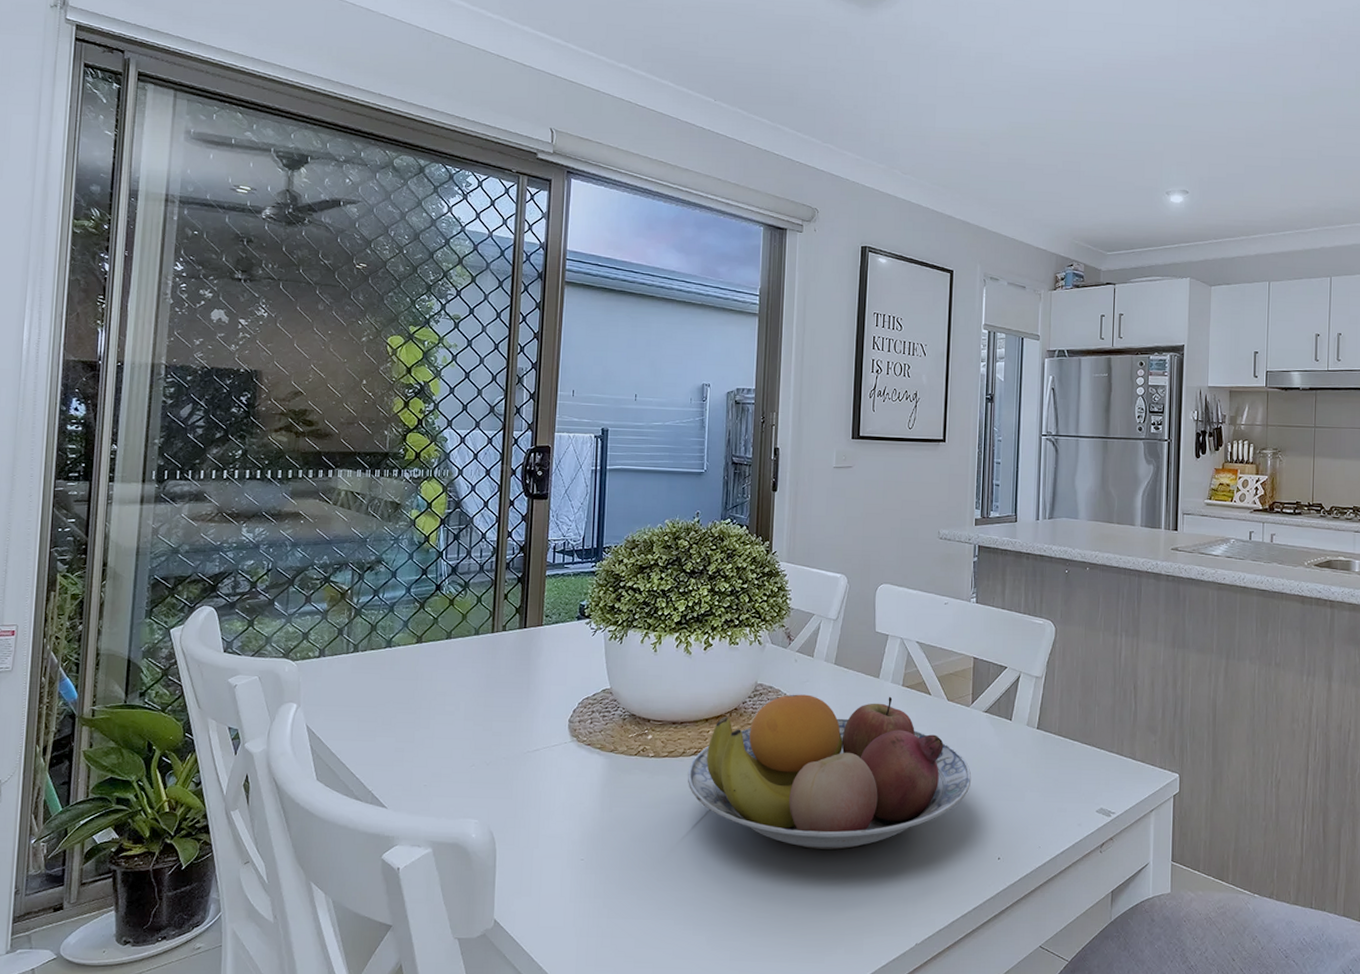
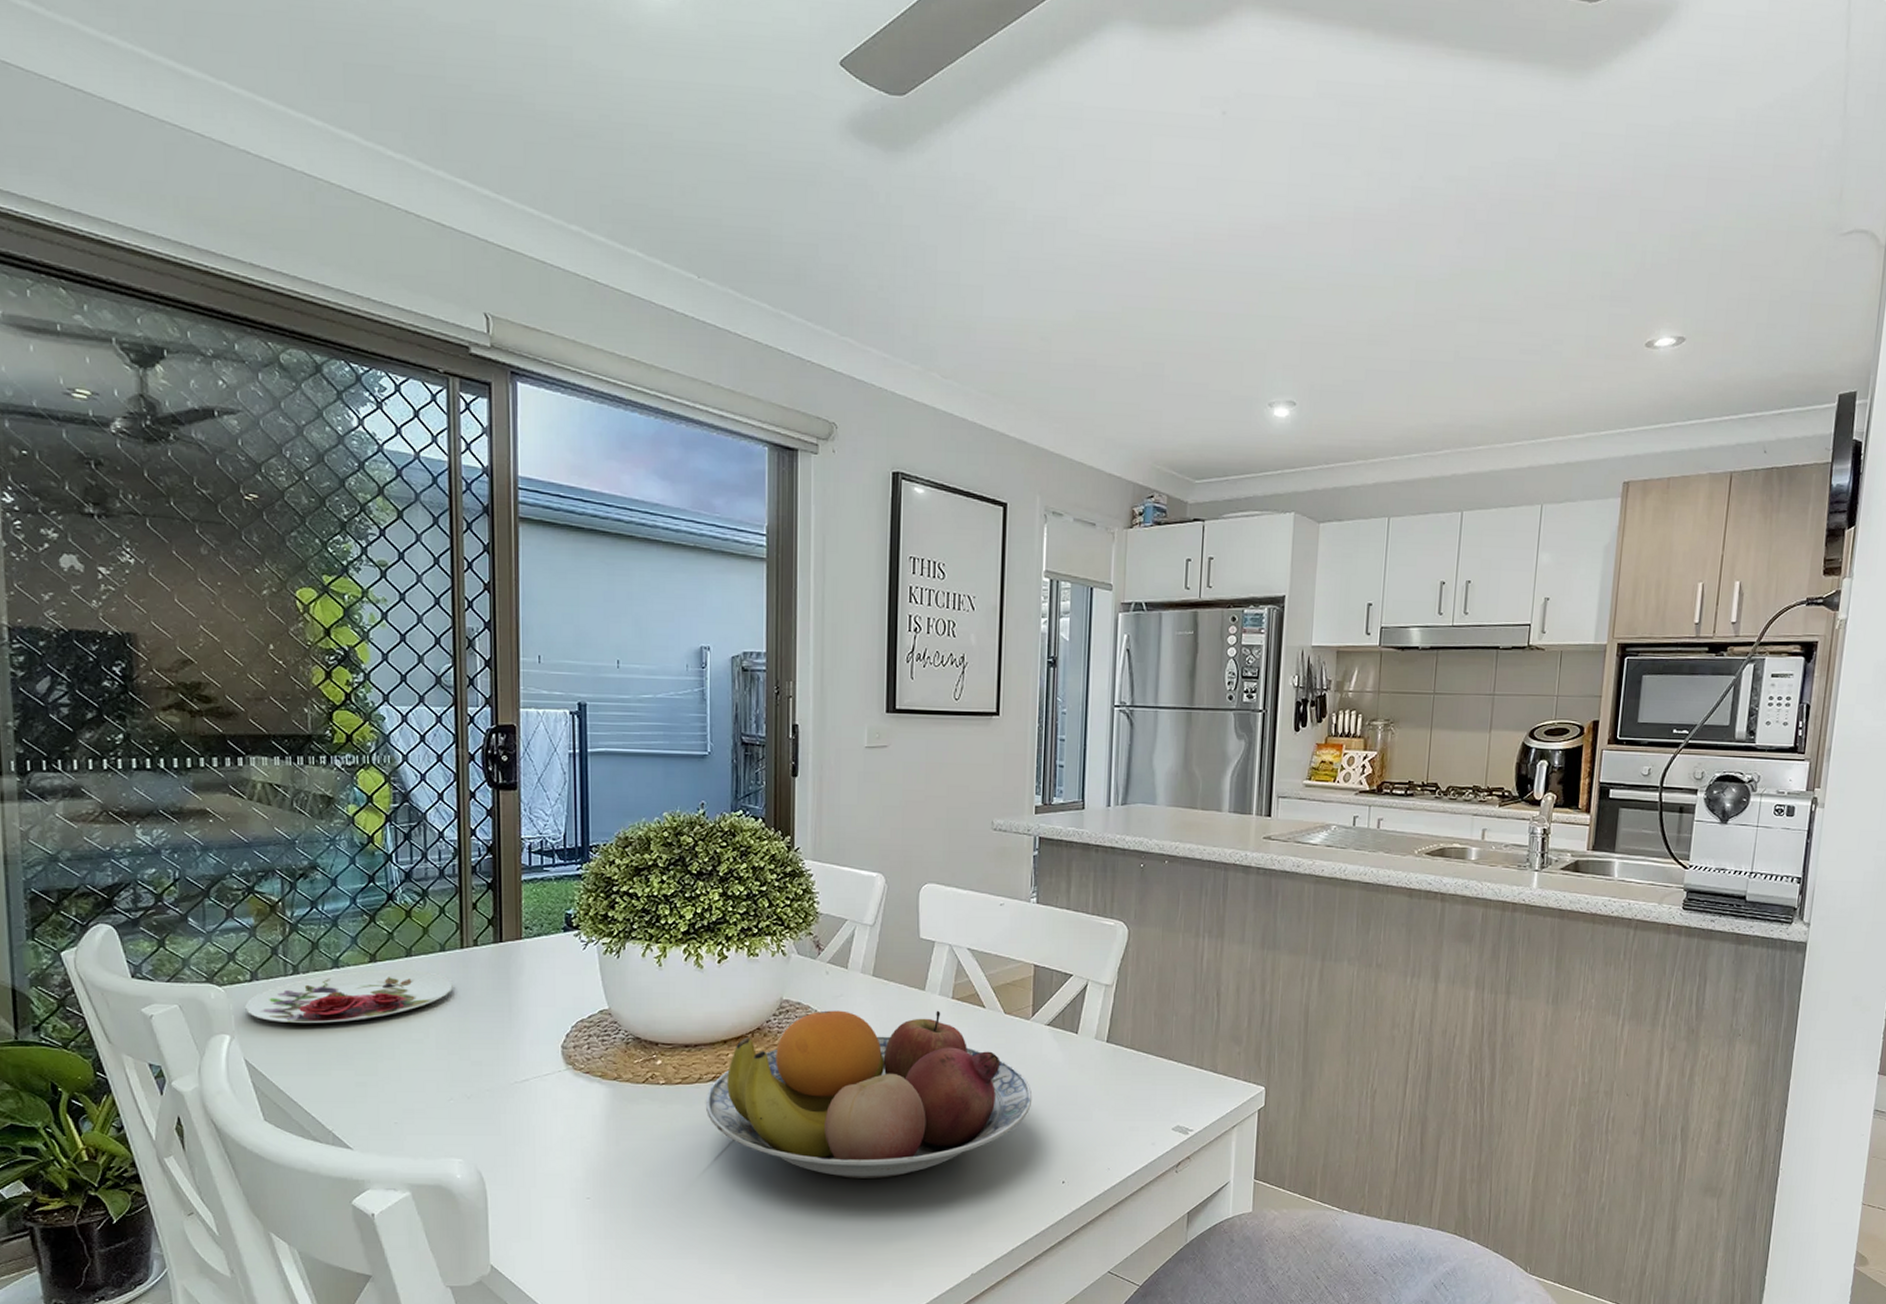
plate: none [312,650,484,696] -> present [245,970,454,1024]

